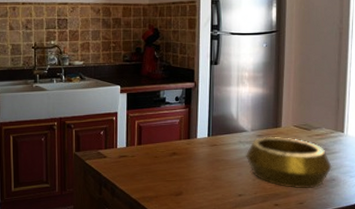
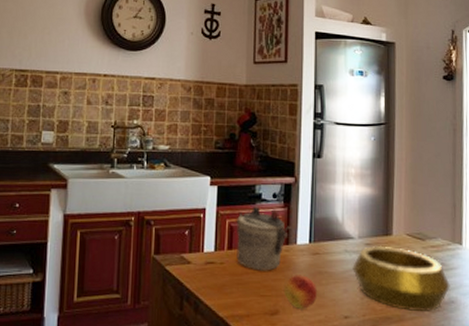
teapot: none [144,108,192,161] -> present [236,206,291,271]
fruit: none [186,163,216,190] -> present [283,275,318,309]

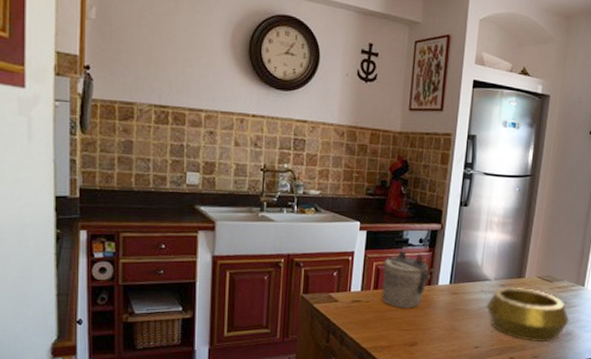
fruit: present [283,275,318,309] -> none [422,312,454,341]

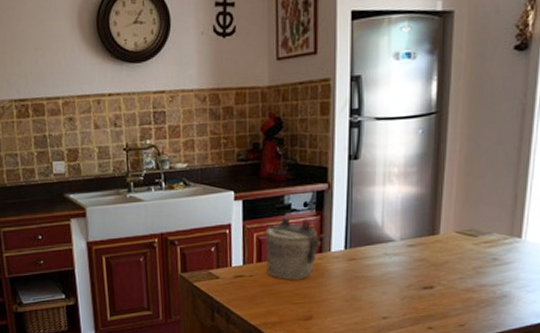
decorative bowl: present [486,286,569,342] -> none [393,245,504,308]

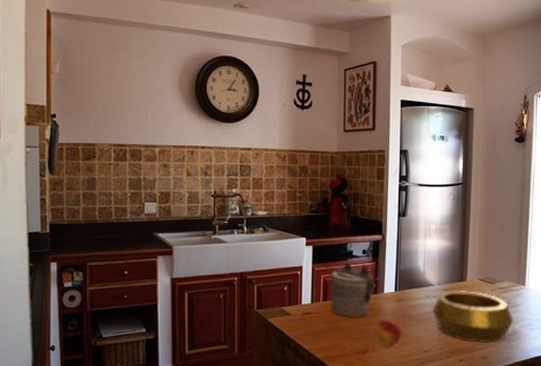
fruit: none [317,281,354,313] -> present [372,319,402,347]
decorative bowl: none [393,245,504,308] -> present [432,290,514,343]

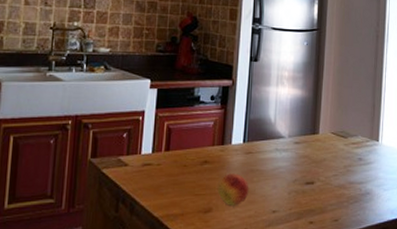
teapot: present [330,262,379,318] -> none [173,108,227,171]
decorative bowl: present [432,290,514,343] -> none [282,143,367,203]

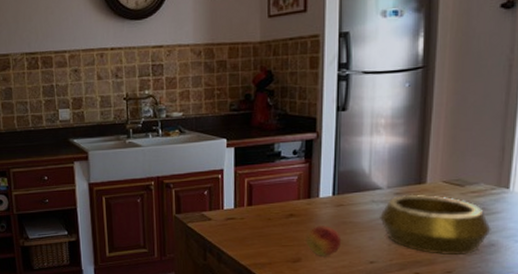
decorative bowl: none [282,143,367,203] -> present [380,194,491,255]

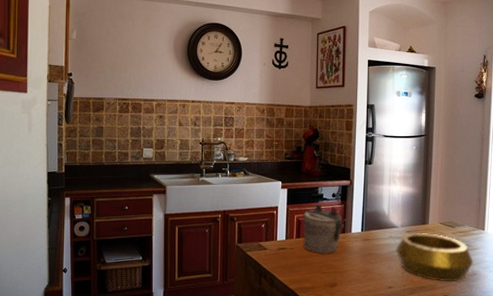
teapot: none [254,164,313,224] -> present [302,204,347,254]
fruit: present [305,226,342,256] -> none [340,256,368,282]

